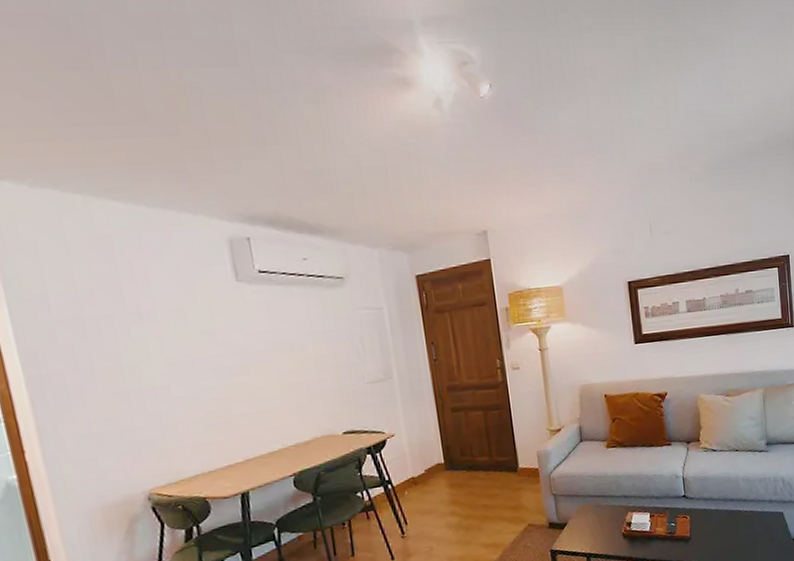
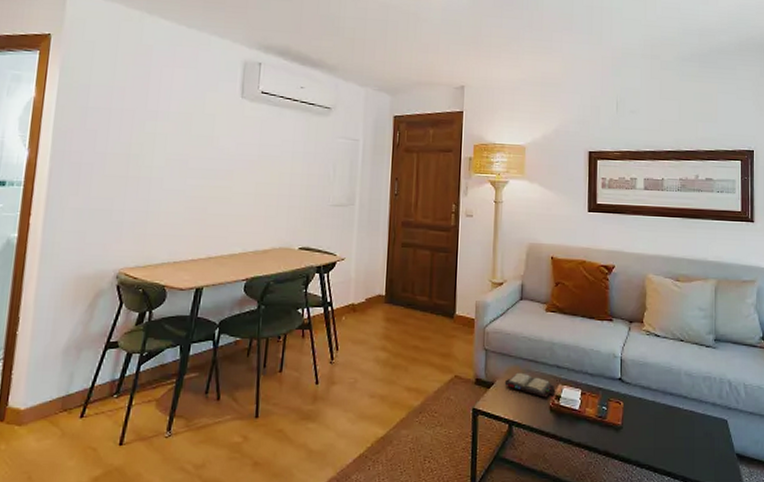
hardback book: none [577,509,626,527] -> present [504,372,555,398]

